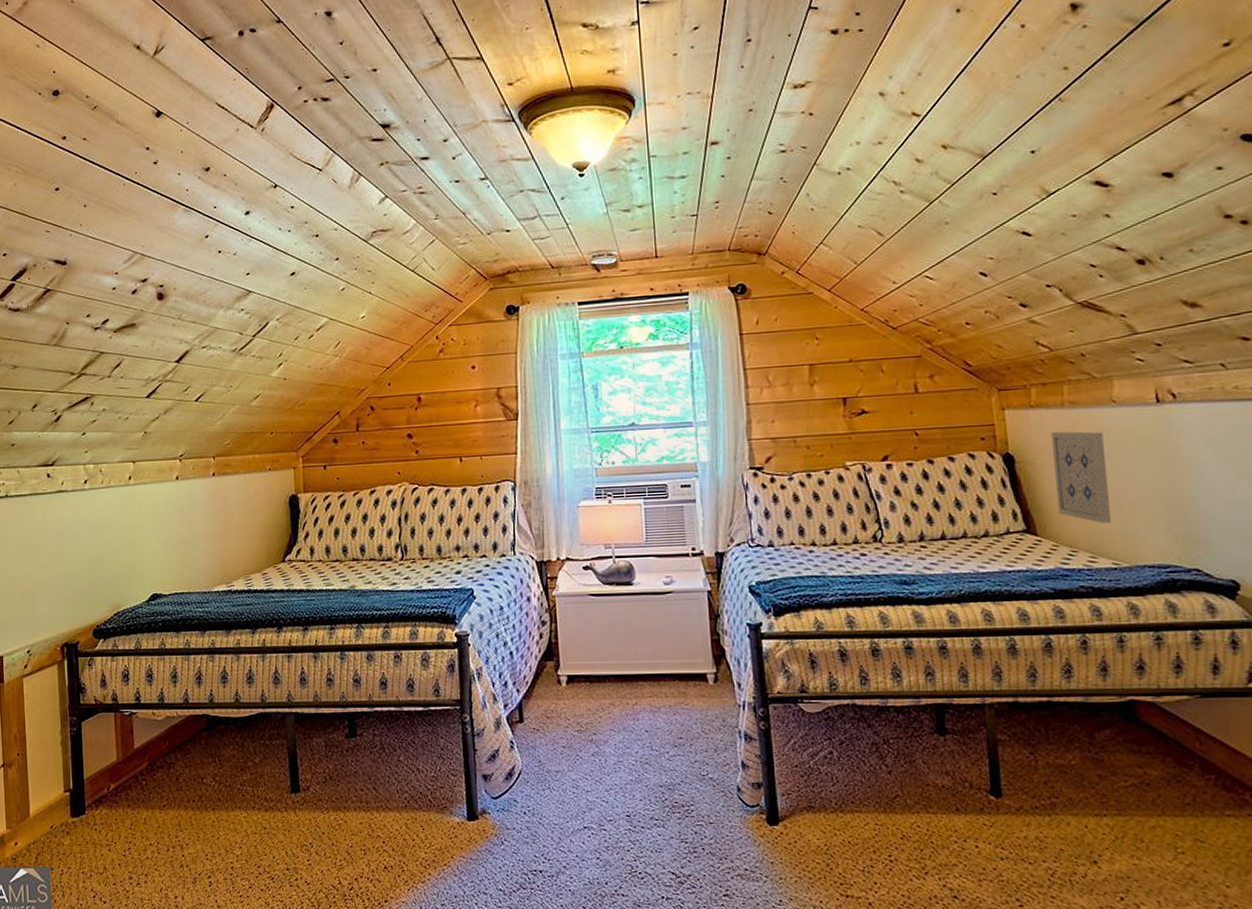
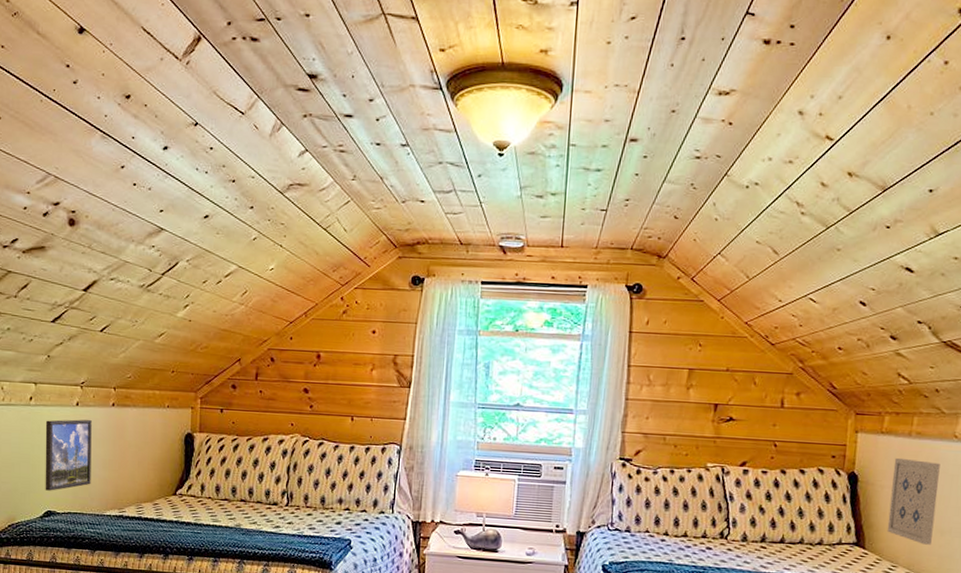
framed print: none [146,493,196,573] -> present [45,419,92,491]

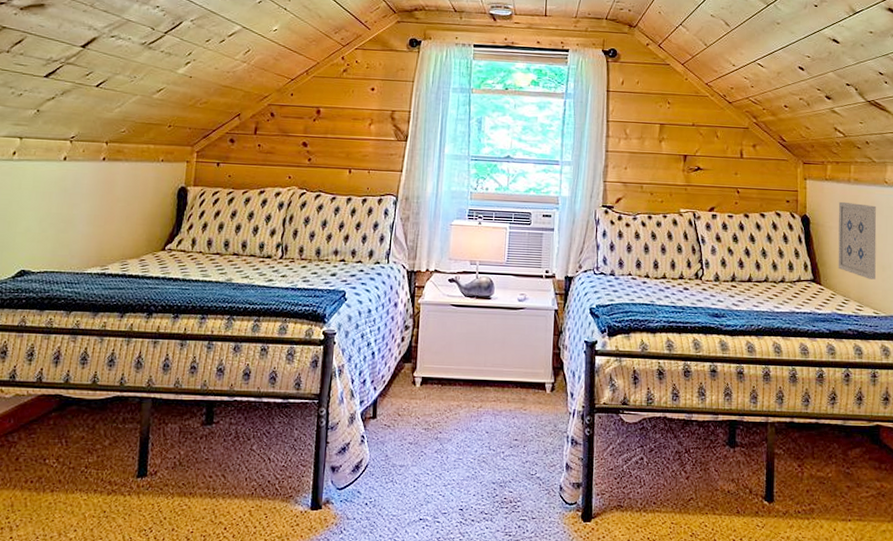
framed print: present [45,419,92,491] -> none [20,174,79,249]

